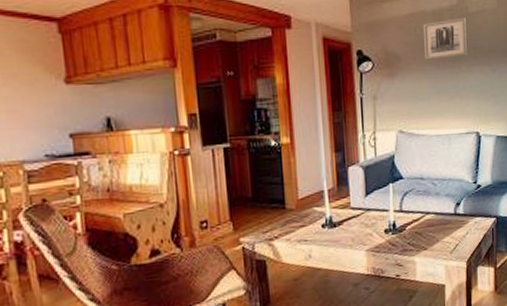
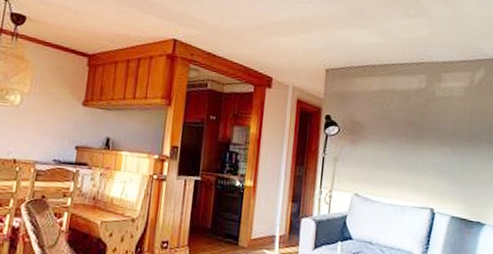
wall art: present [422,17,467,60] -> none [388,99,432,135]

